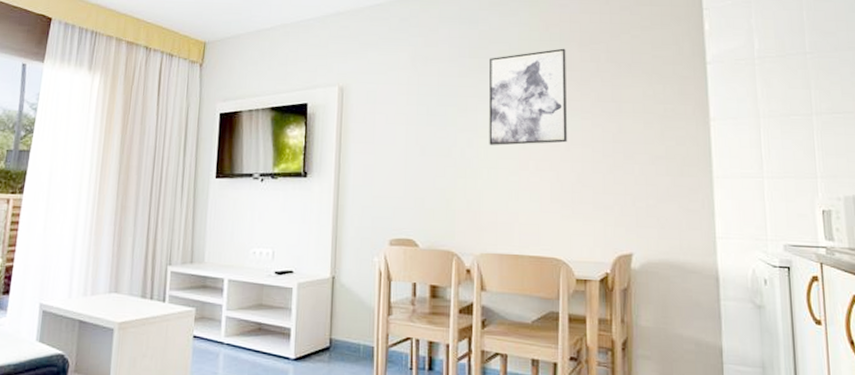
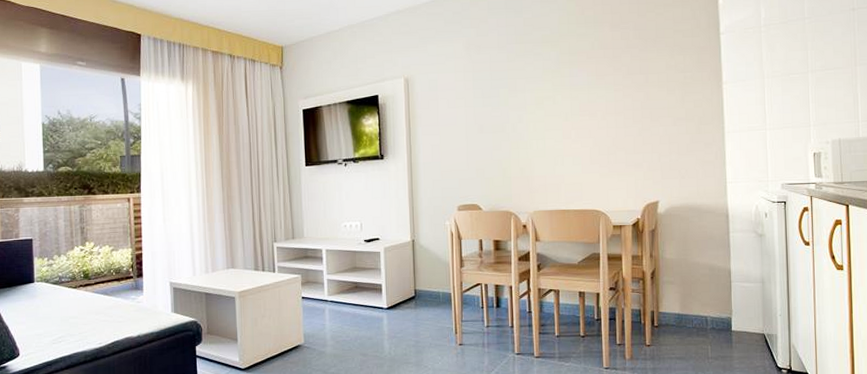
wall art: present [489,48,568,146] -> none [534,29,604,119]

